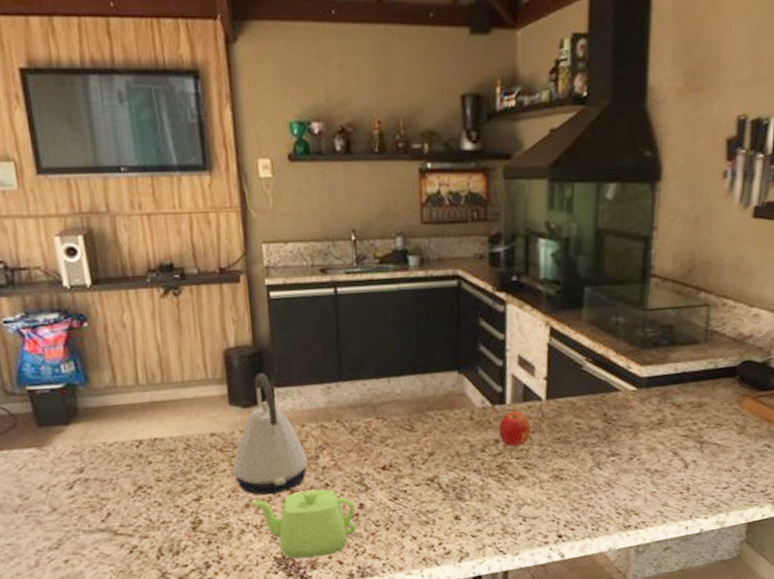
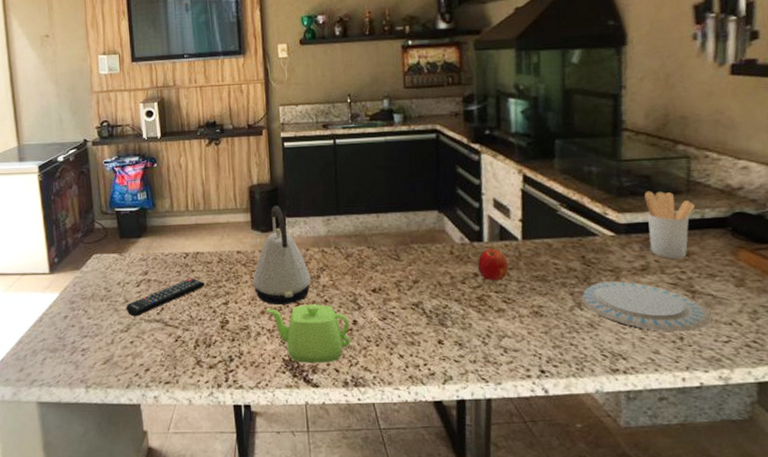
remote control: none [54,471,169,529] -> present [126,278,206,317]
plate: none [602,436,716,484] -> present [582,280,713,332]
utensil holder: none [666,341,711,411] -> present [644,191,696,259]

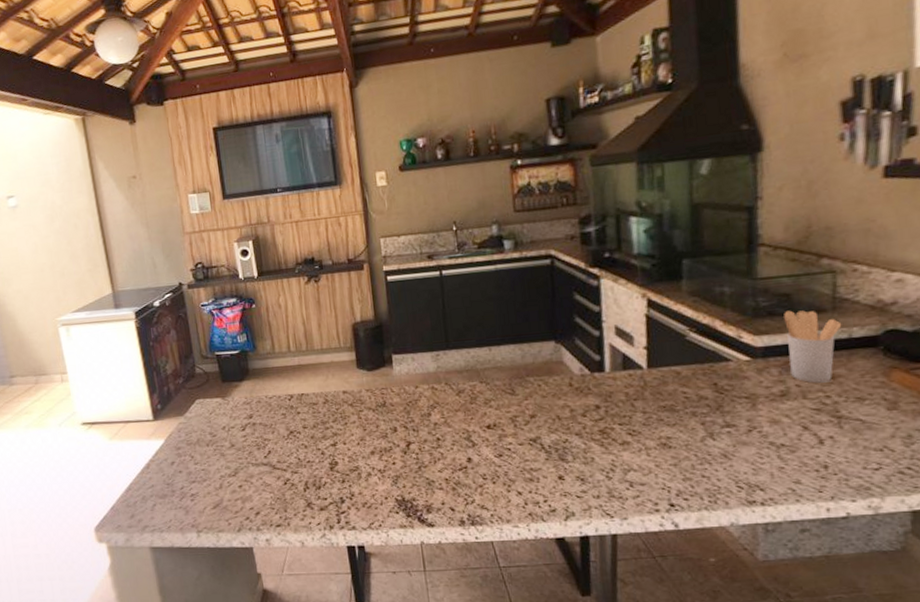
remote control: present [126,278,206,317] -> none [232,420,312,461]
kettle: present [252,205,311,306] -> none [360,342,421,445]
teapot: present [267,304,351,364] -> none [376,442,466,503]
fruit: present [478,249,509,281] -> none [599,379,634,413]
plate: present [582,280,713,332] -> none [714,408,862,461]

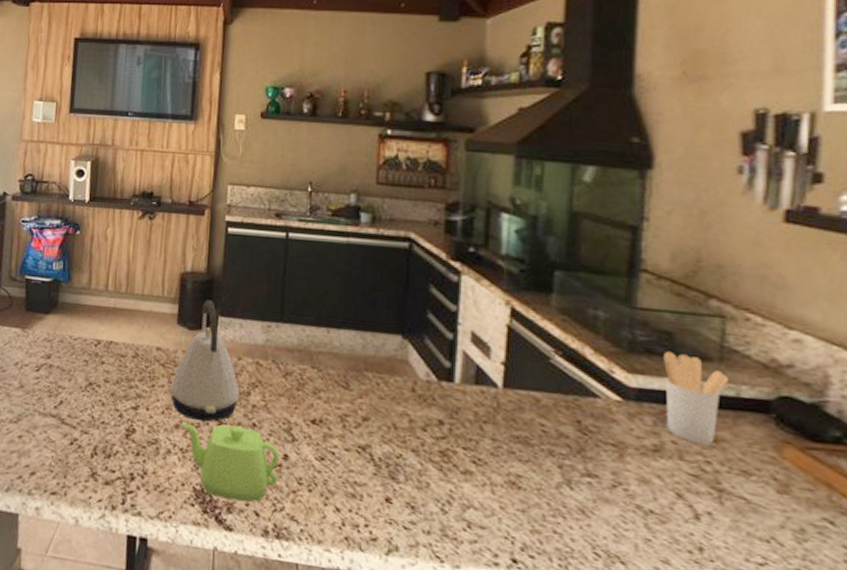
kettle: none [360,342,421,445] -> present [170,299,239,422]
teapot: none [376,442,466,503] -> present [182,422,280,503]

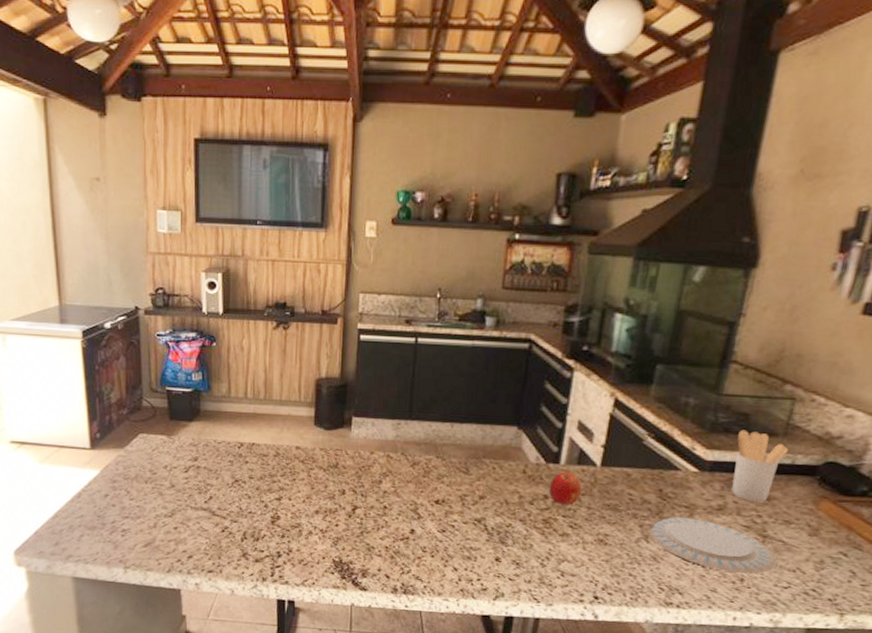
kettle: present [170,299,239,422] -> none [309,402,372,507]
teapot: present [182,422,280,503] -> none [321,508,407,569]
fruit: none [445,392,483,435] -> present [549,472,582,505]
plate: none [574,456,745,542] -> present [650,516,779,575]

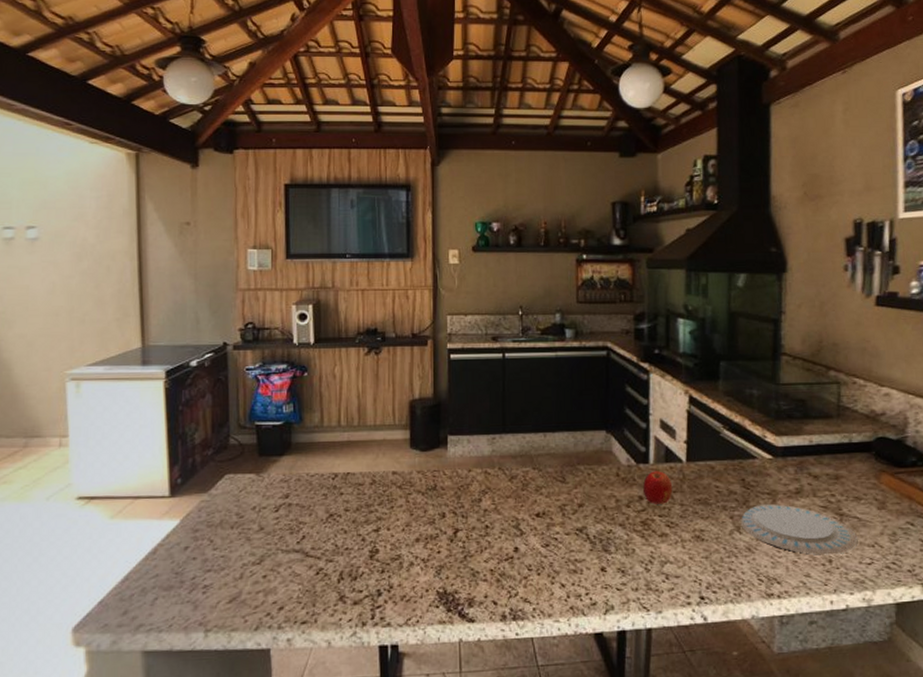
utensil holder: present [731,429,789,503] -> none [800,414,844,482]

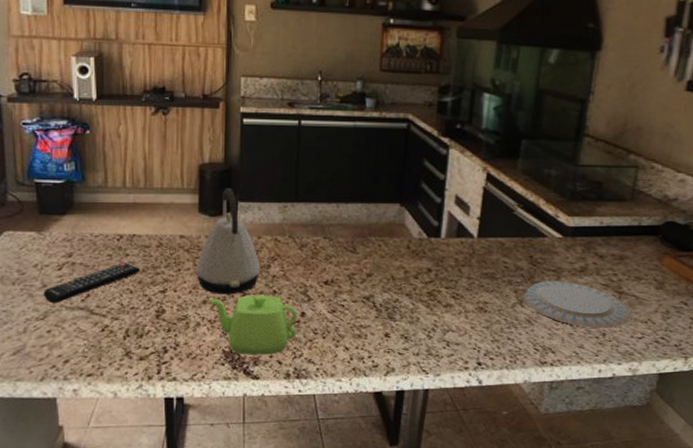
remote control: none [260,502,355,547] -> present [43,263,141,304]
kettle: none [408,421,471,532] -> present [196,187,260,295]
teapot: none [422,530,511,596] -> present [209,295,298,355]
fruit: present [643,471,673,504] -> none [432,245,462,277]

